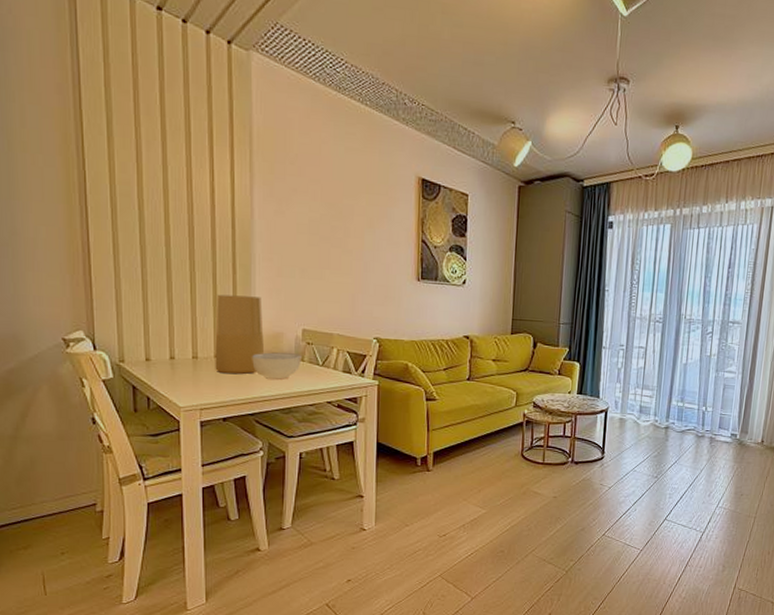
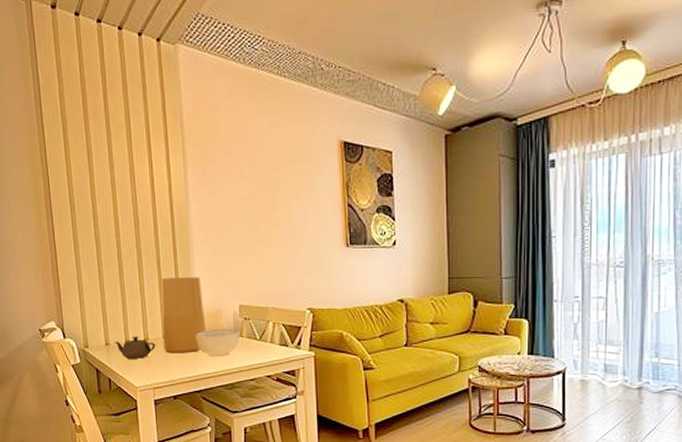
teapot: none [156,353,205,378] -> present [114,336,155,359]

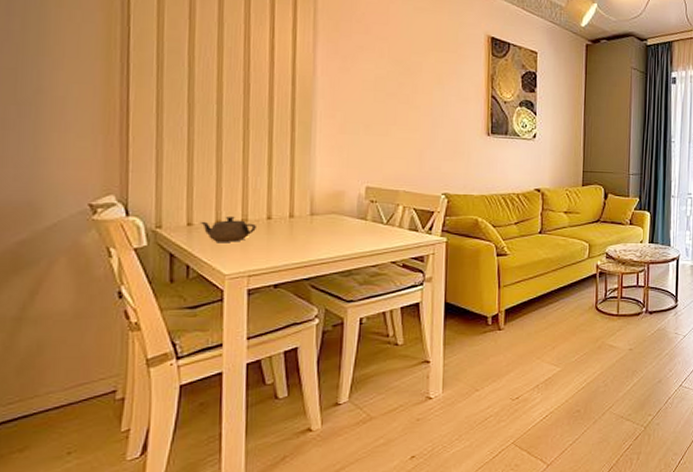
vase: present [161,277,207,353] -> none [267,153,324,237]
bowl: present [194,330,240,357] -> none [308,212,364,242]

